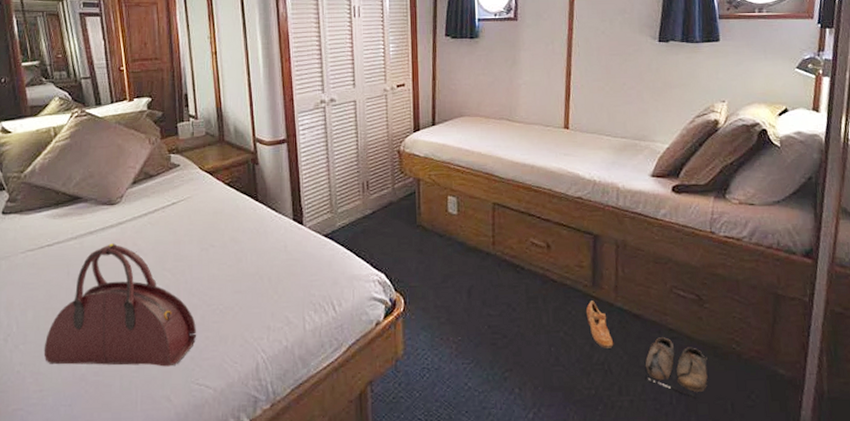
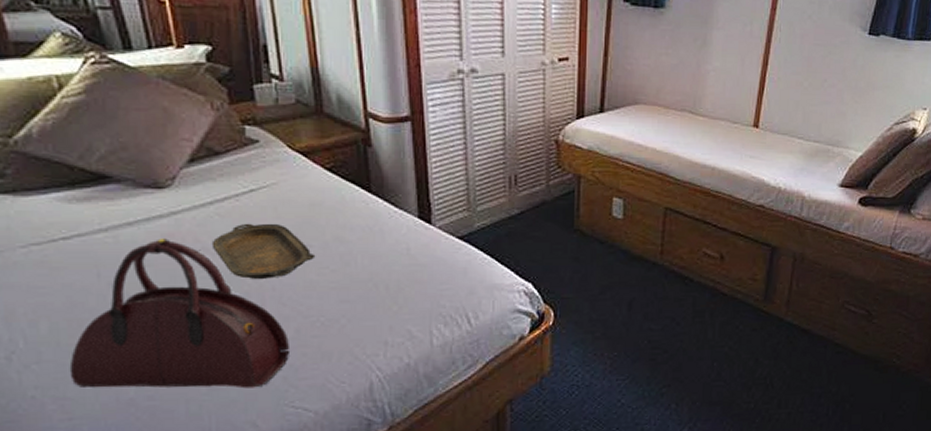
serving tray: none [144,228,217,274] -> present [211,223,316,279]
shoe: present [585,301,614,348] -> none [754,315,779,363]
shoe: present [645,337,708,399] -> none [806,352,868,410]

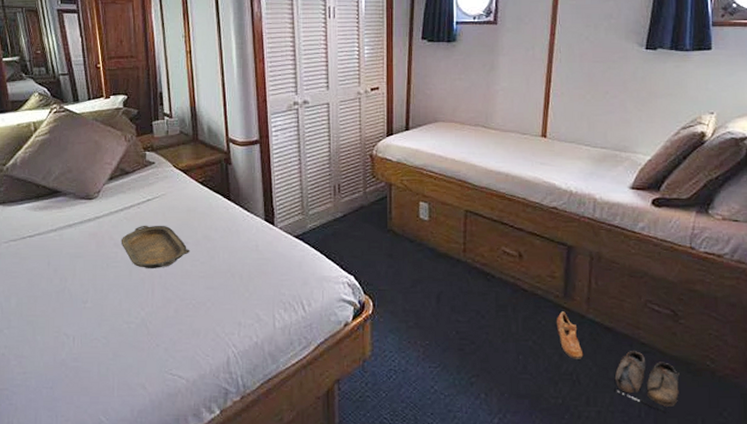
handbag: present [69,239,289,388] -> none [26,237,170,356]
shoe: none [754,315,779,363] -> present [556,311,584,359]
shoe: none [806,352,868,410] -> present [615,351,680,413]

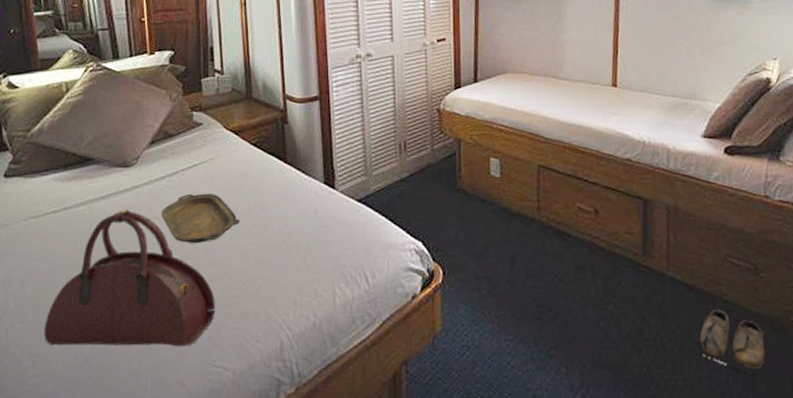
handbag: none [26,237,170,356] -> present [43,209,215,347]
shoe: present [556,311,584,359] -> none [636,270,666,322]

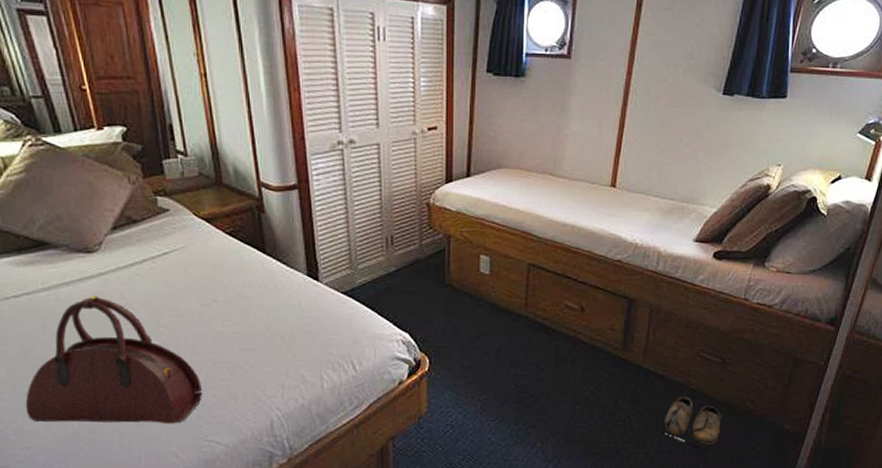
serving tray: present [161,193,241,243] -> none [134,281,221,330]

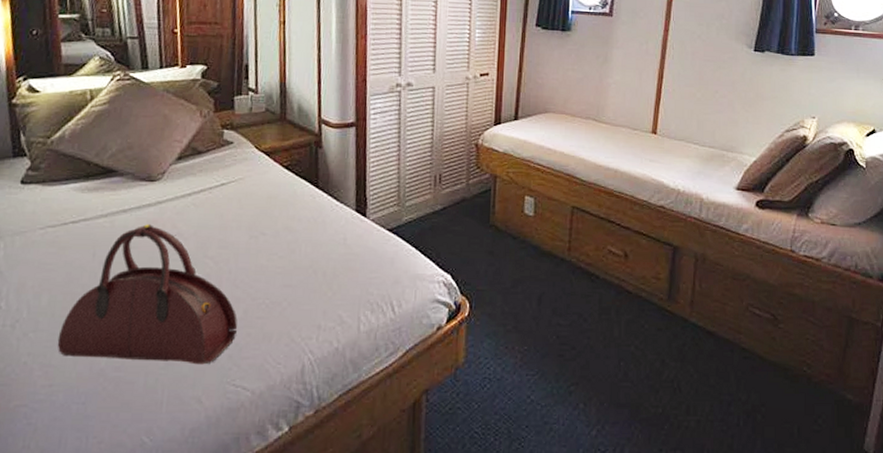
shoe: present [663,397,723,450] -> none [715,356,778,421]

